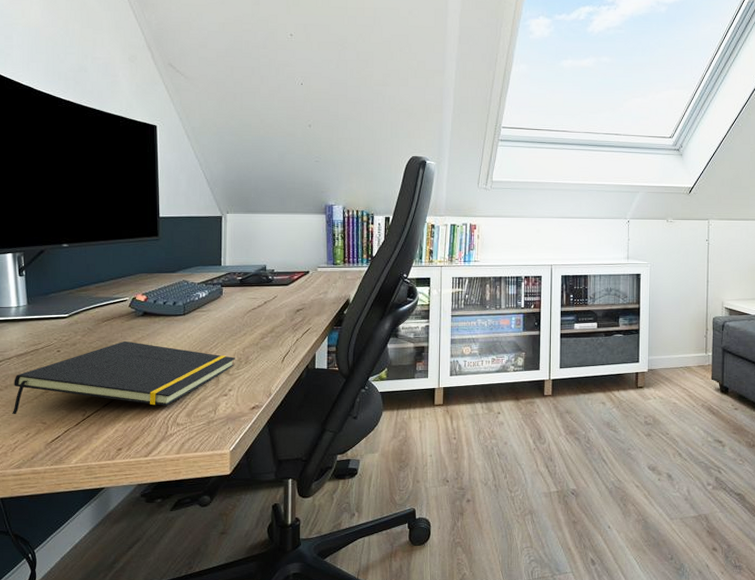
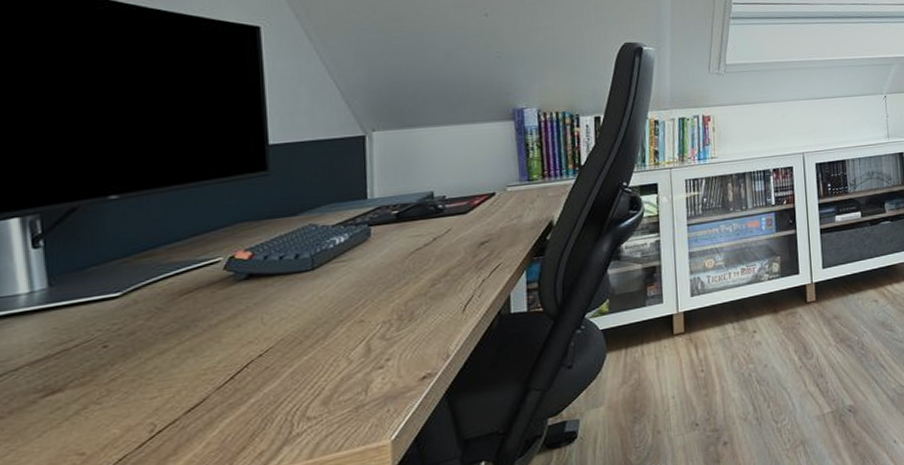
notepad: present [12,340,236,414] -> none [22,315,395,450]

